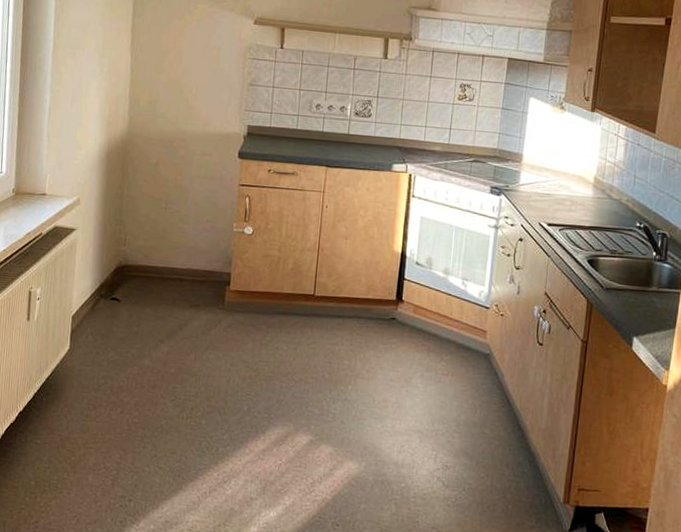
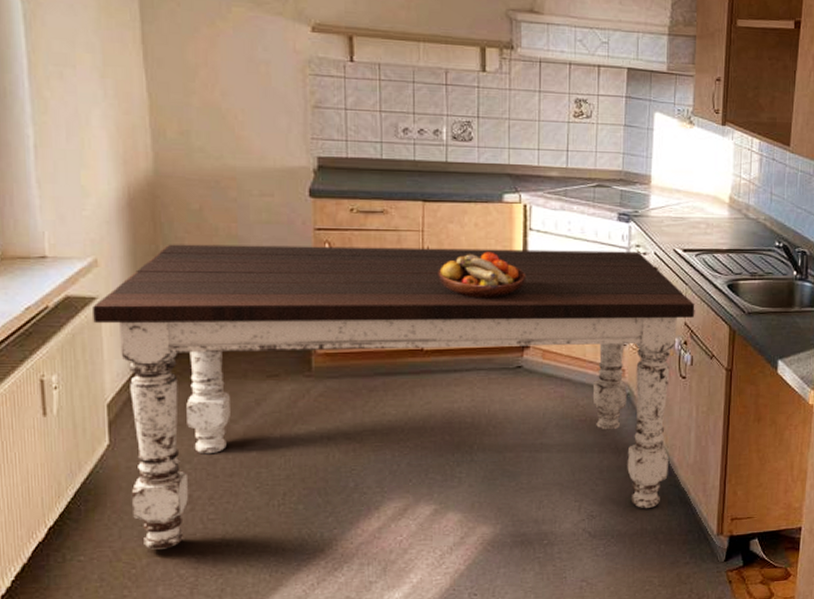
dining table: none [71,190,556,467] -> present [93,244,695,550]
fruit bowl: none [332,213,406,255] -> present [438,252,527,299]

